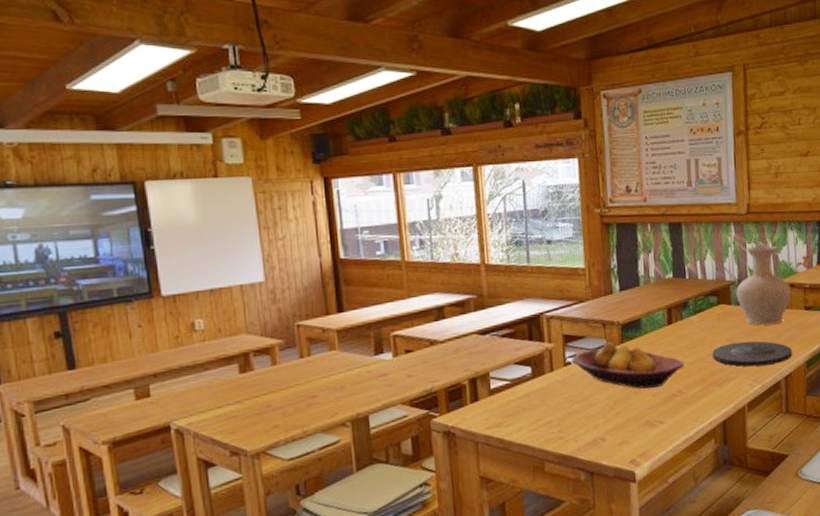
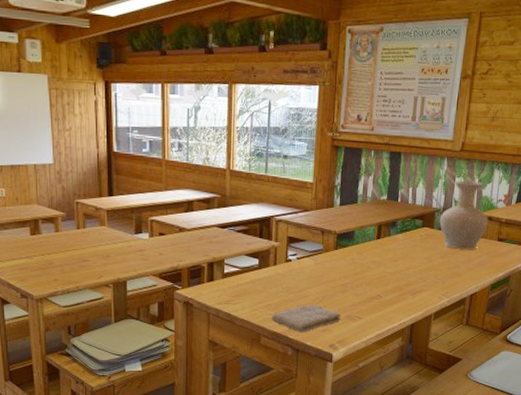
washcloth: none [555,413,640,451] -> present [272,304,341,333]
fruit bowl: present [571,342,684,389] -> none [292,247,386,289]
plate: present [712,341,793,367] -> none [411,261,481,283]

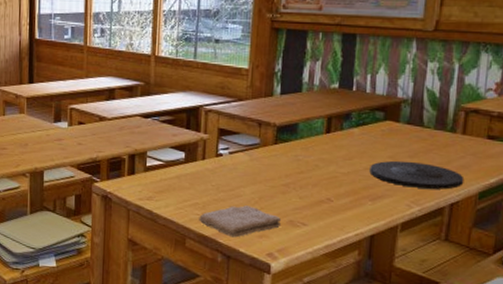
plate: none [411,261,481,283] -> present [369,160,465,190]
vase: present [439,181,488,250] -> none [407,66,473,149]

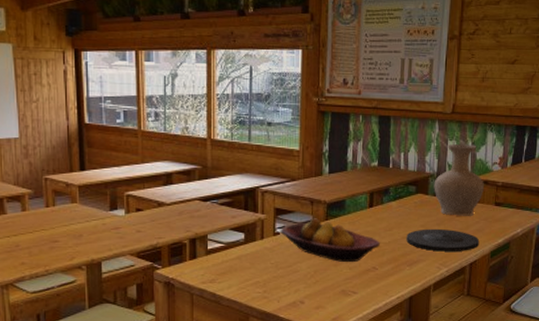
washcloth: present [199,205,282,238] -> none [260,280,335,311]
fruit bowl: none [223,141,337,191] -> present [280,218,380,262]
vase: none [407,66,473,149] -> present [434,144,484,216]

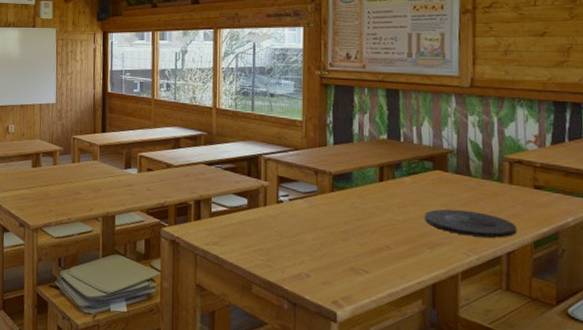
fruit bowl: present [280,218,380,262] -> none [283,189,393,238]
vase: present [434,144,484,216] -> none [454,119,518,199]

